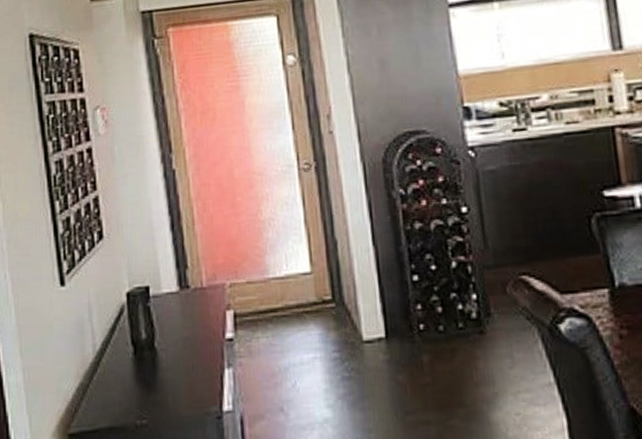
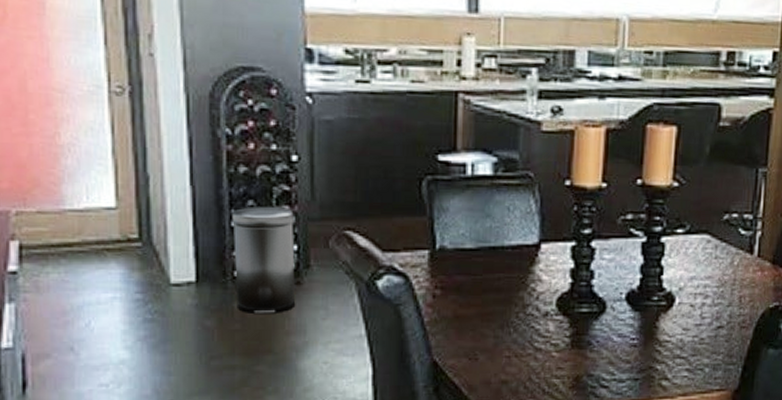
pedal bin: none [412,258,482,367] -> present [232,206,296,315]

